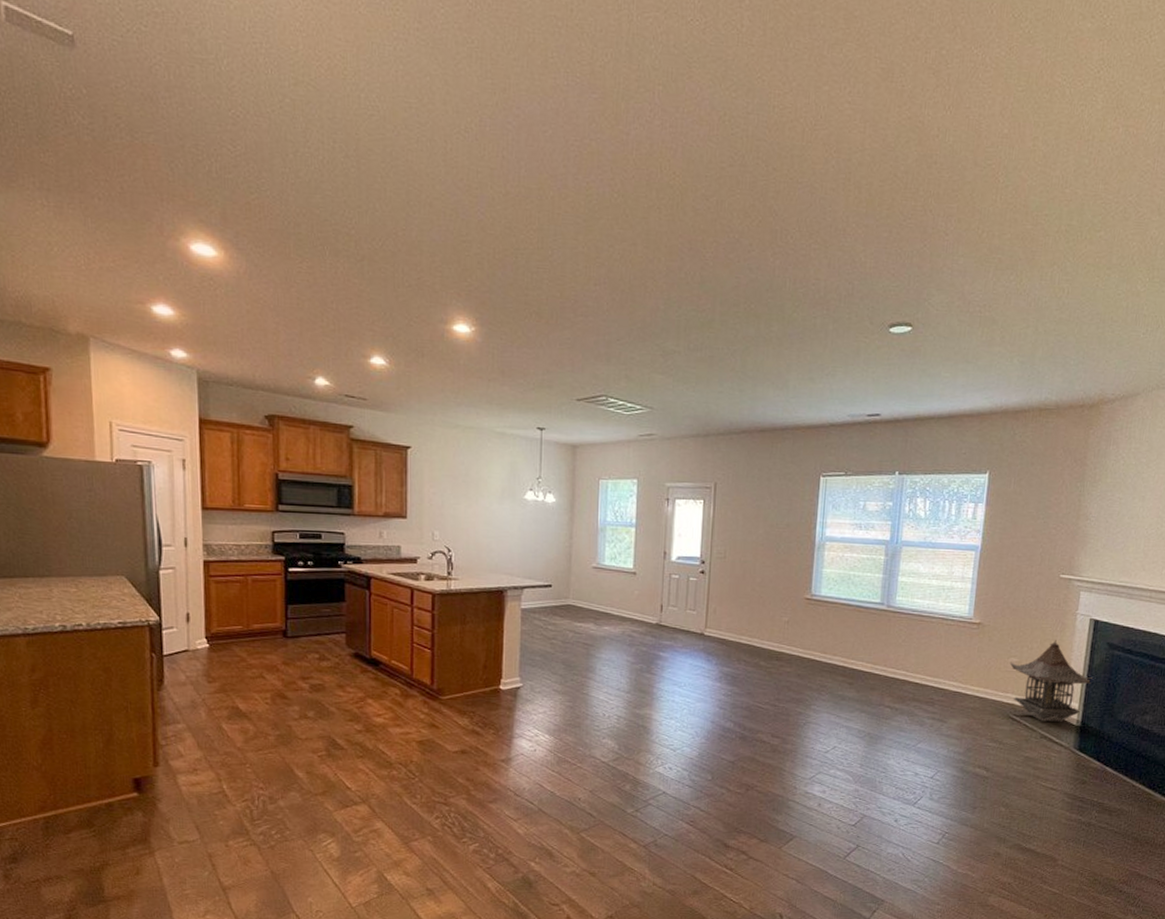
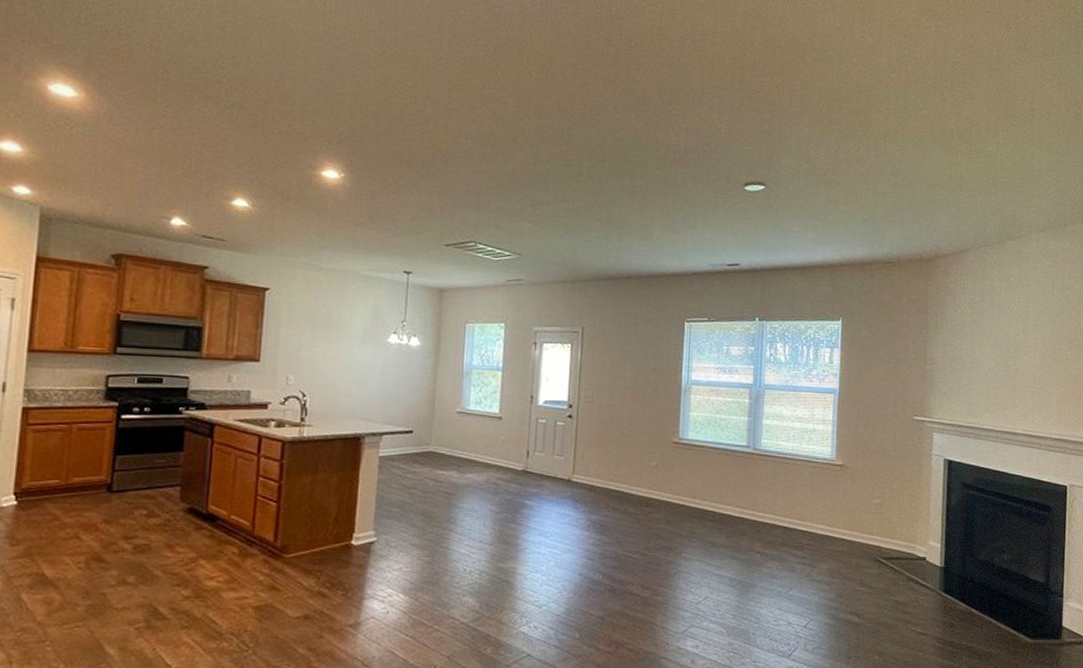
lantern: present [1009,639,1092,722] -> none [873,479,951,563]

